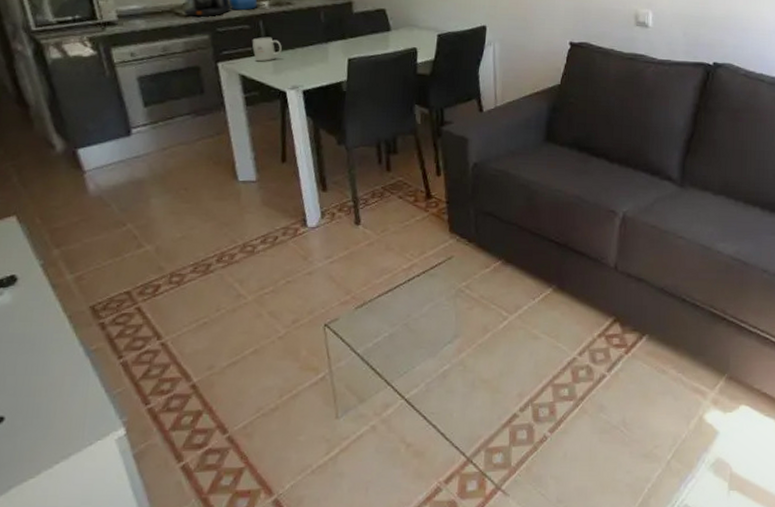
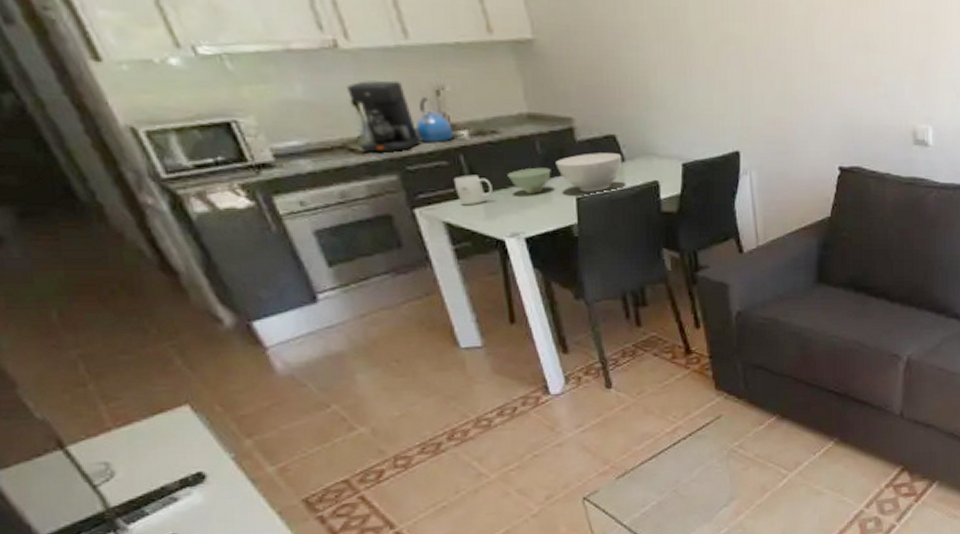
bowl: none [295,33,330,54] -> present [507,167,551,194]
bowl: none [334,23,389,55] -> present [555,153,622,192]

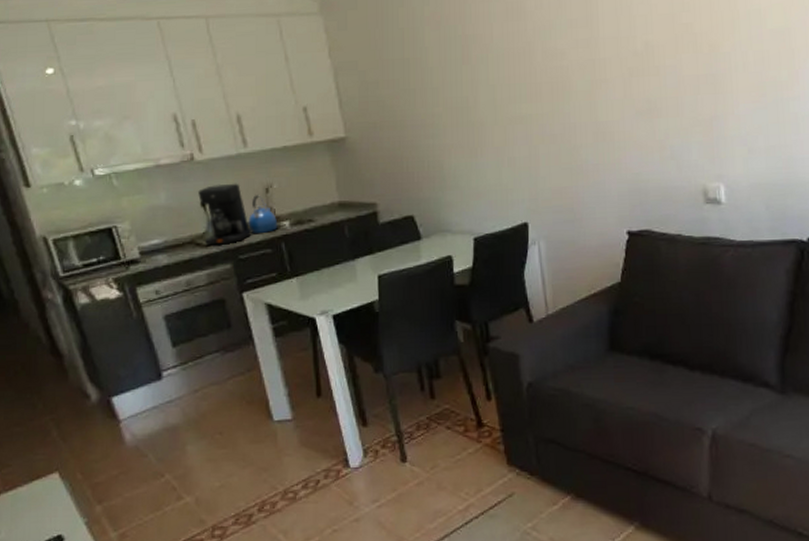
mug: present [453,174,492,206] -> none [275,259,307,288]
bowl: present [507,167,551,194] -> none [320,249,357,274]
bowl: present [555,153,622,192] -> none [361,232,419,270]

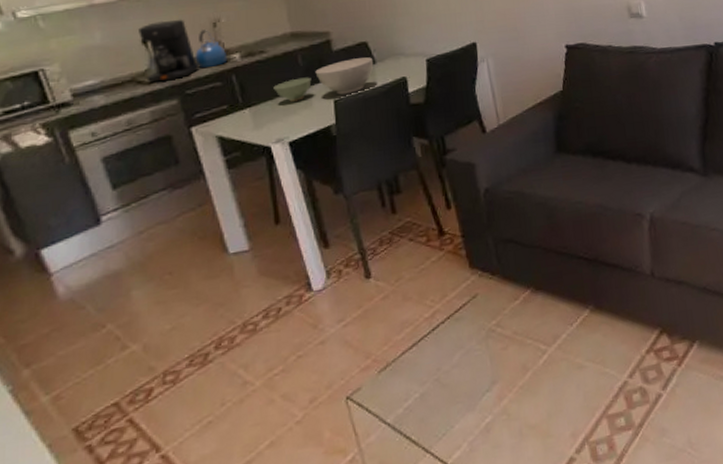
bowl: none [320,249,357,274] -> present [273,77,312,102]
bowl: none [361,232,419,270] -> present [315,57,374,95]

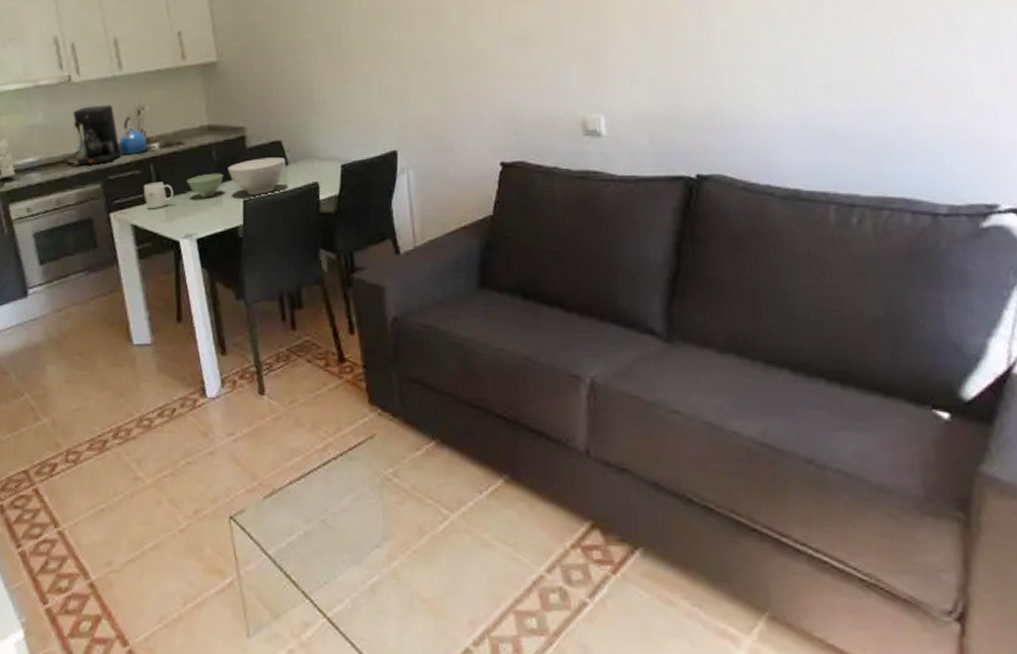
mug: none [226,90,260,119] -> present [143,181,174,210]

